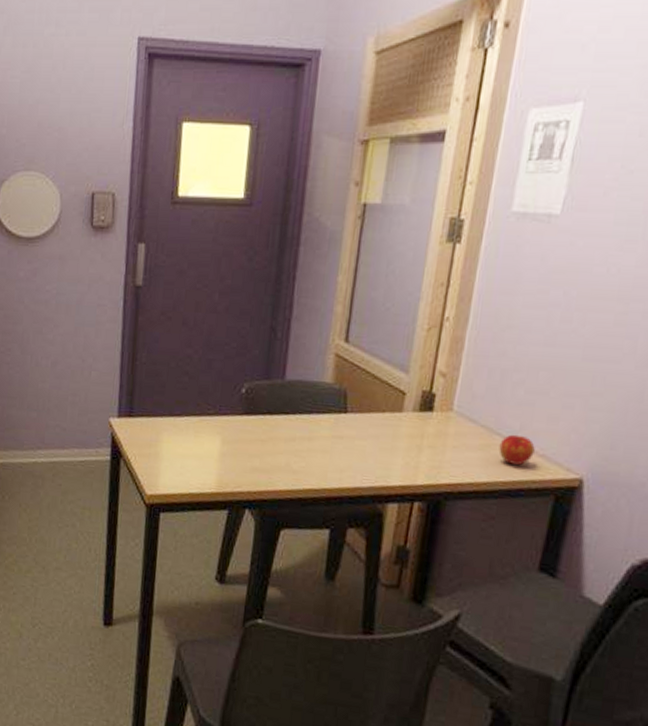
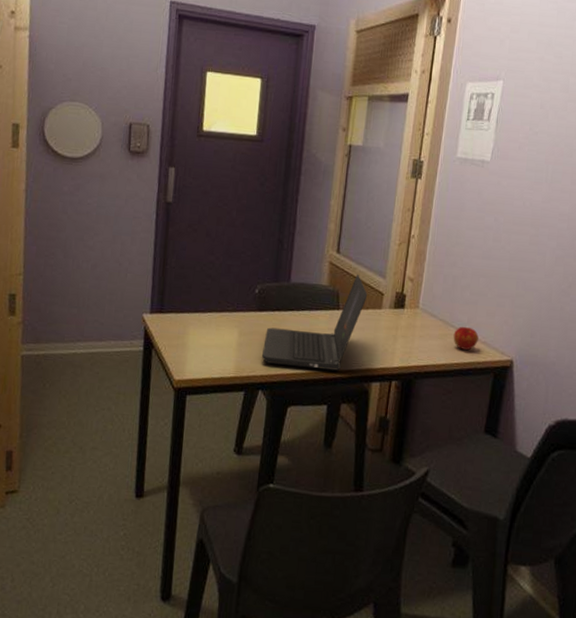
laptop computer: none [248,368,385,488] -> present [261,274,368,371]

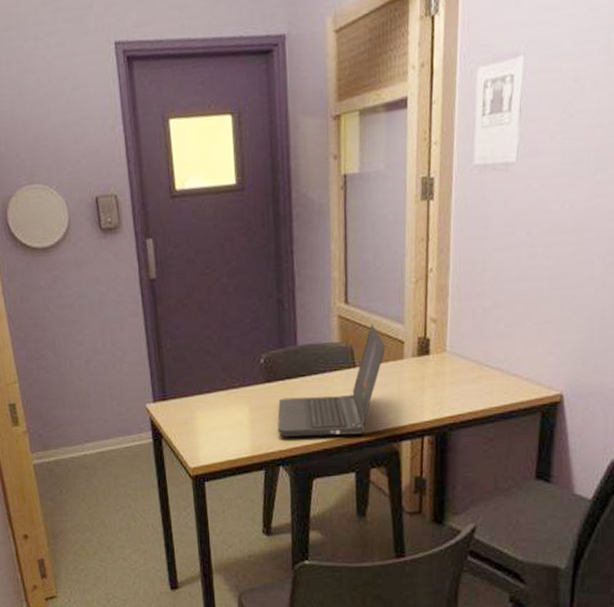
apple: present [453,326,479,350] -> none [490,364,520,390]

